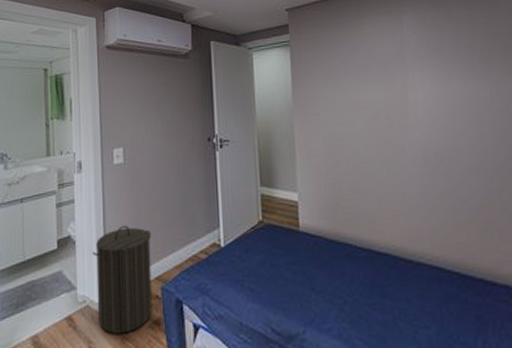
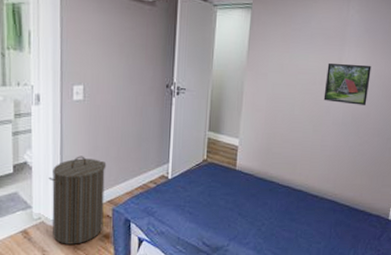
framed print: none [390,89,452,139] -> present [323,63,371,105]

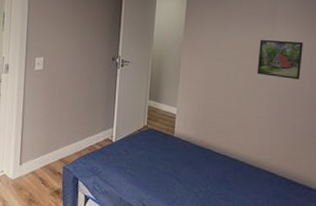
laundry hamper: present [48,156,107,244] -> none [11,118,60,197]

